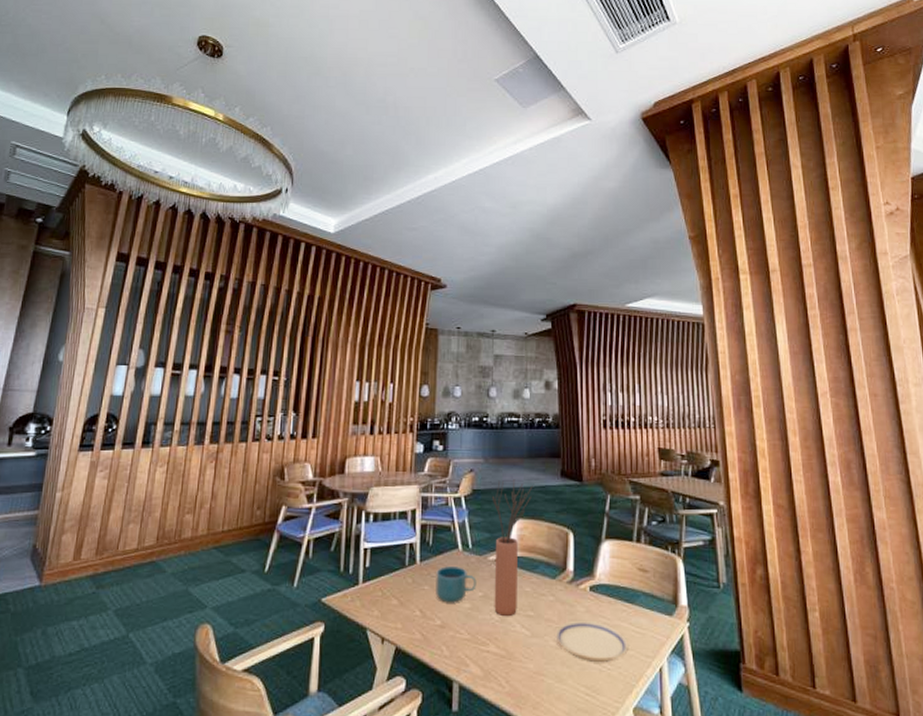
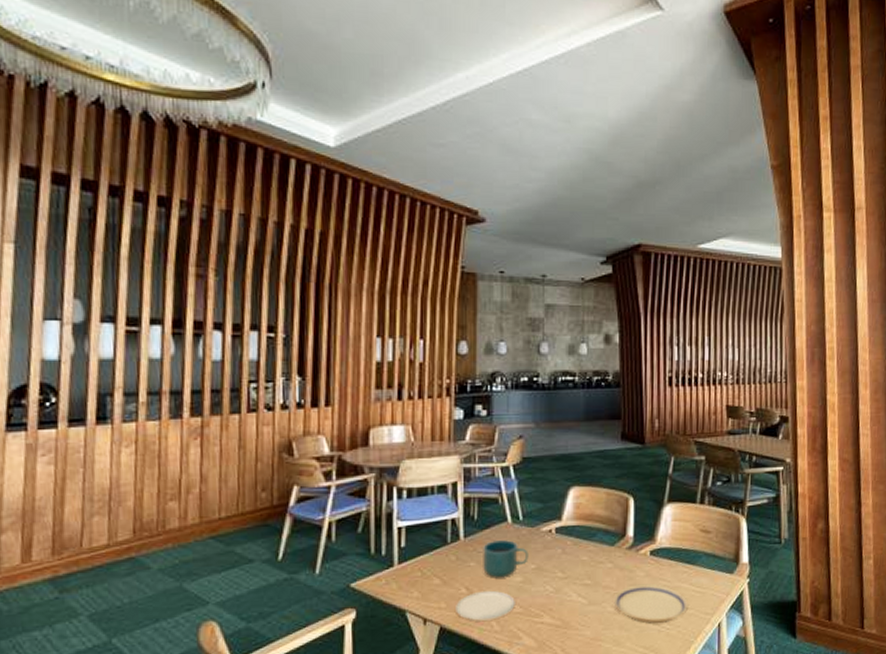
plate: none [410,614,464,644] -> present [456,590,515,621]
vase: present [491,479,533,616] -> none [544,444,591,586]

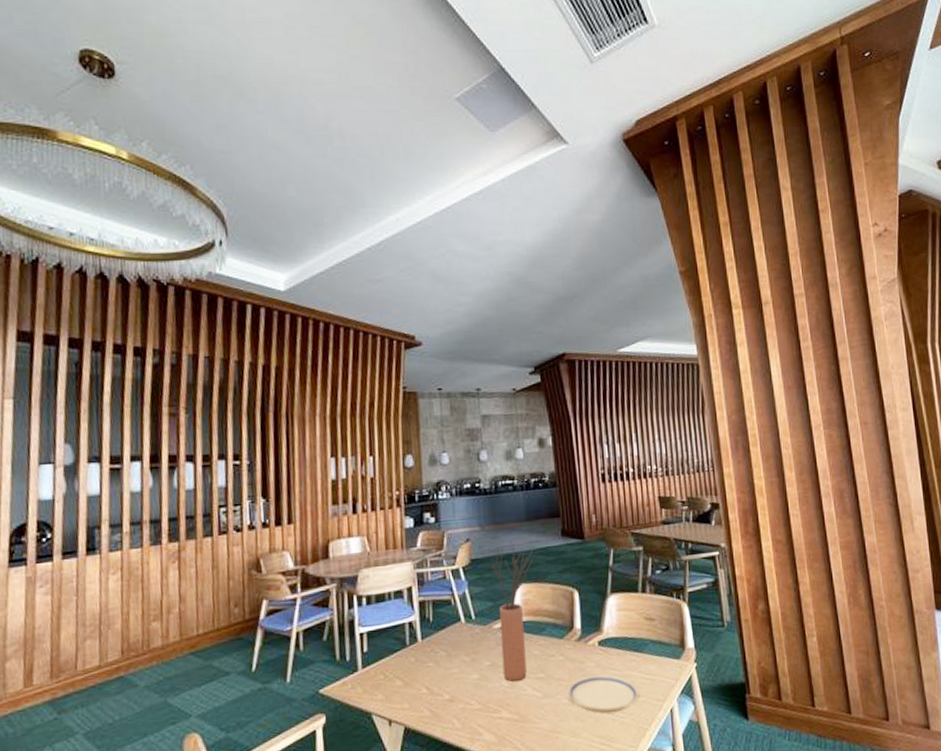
plate: present [456,590,515,621] -> none [418,688,474,720]
cup: present [481,539,529,578] -> none [439,639,483,677]
vase: none [544,444,591,586] -> present [491,544,534,682]

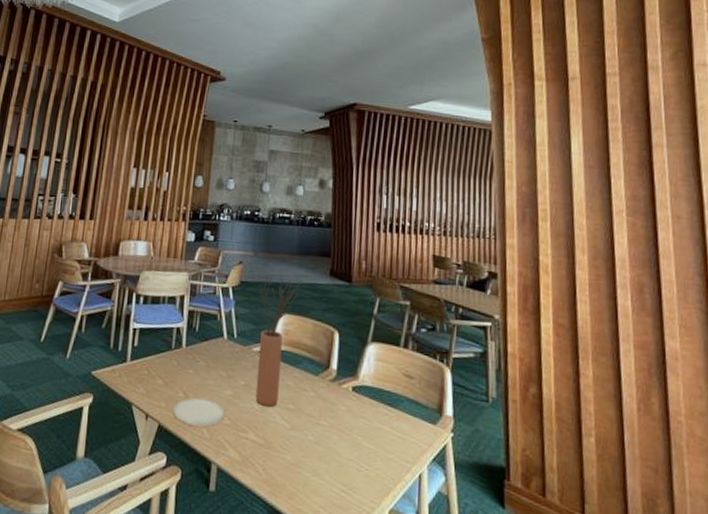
plate: none [418,688,474,720] -> present [173,397,225,427]
plate: present [567,674,639,713] -> none [314,417,388,462]

